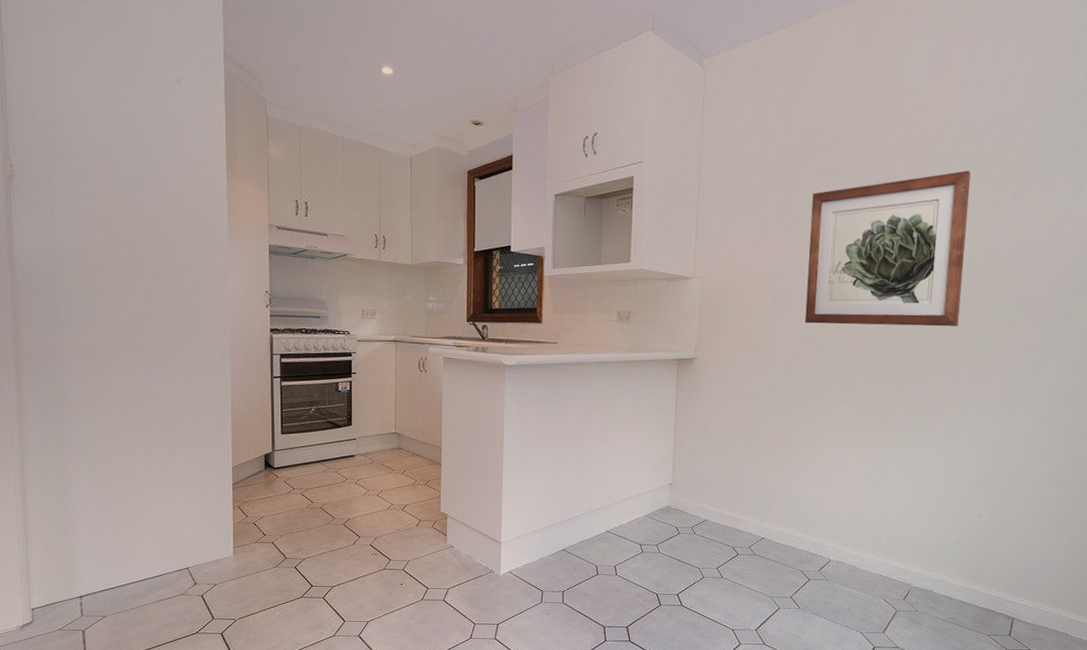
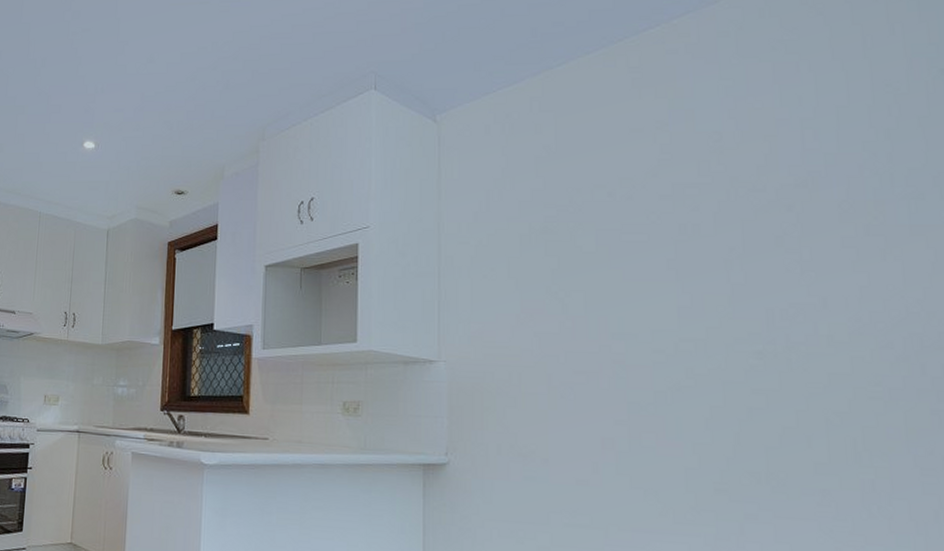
wall art: present [804,170,971,327] -> none [589,225,830,431]

